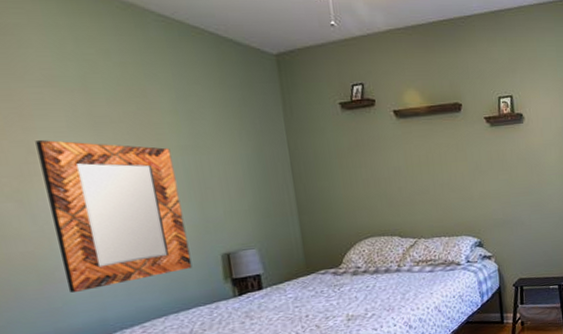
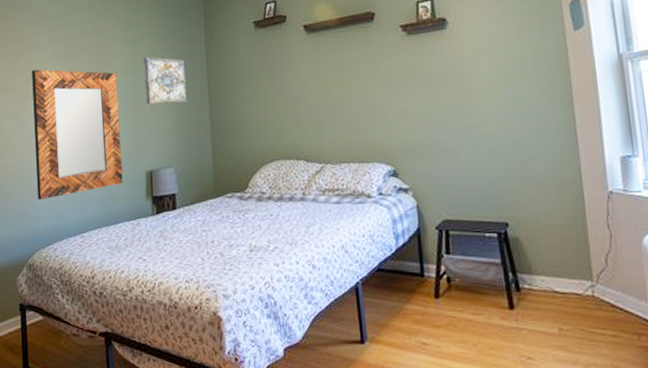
wall art: none [206,132,267,184] -> present [143,56,187,104]

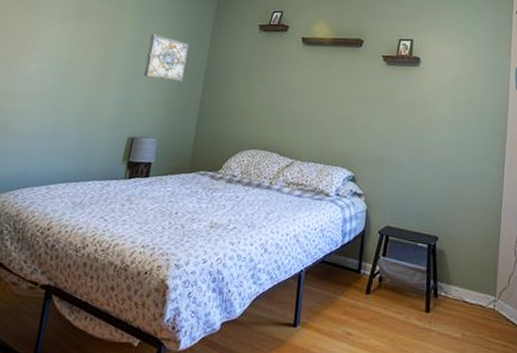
home mirror: present [32,69,123,200] -> none [10,22,122,146]

